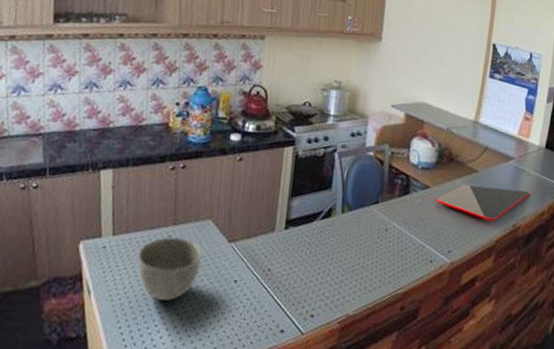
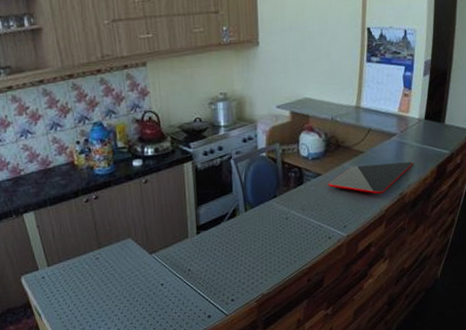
bowl: present [137,237,202,301] -> none [73,258,130,311]

